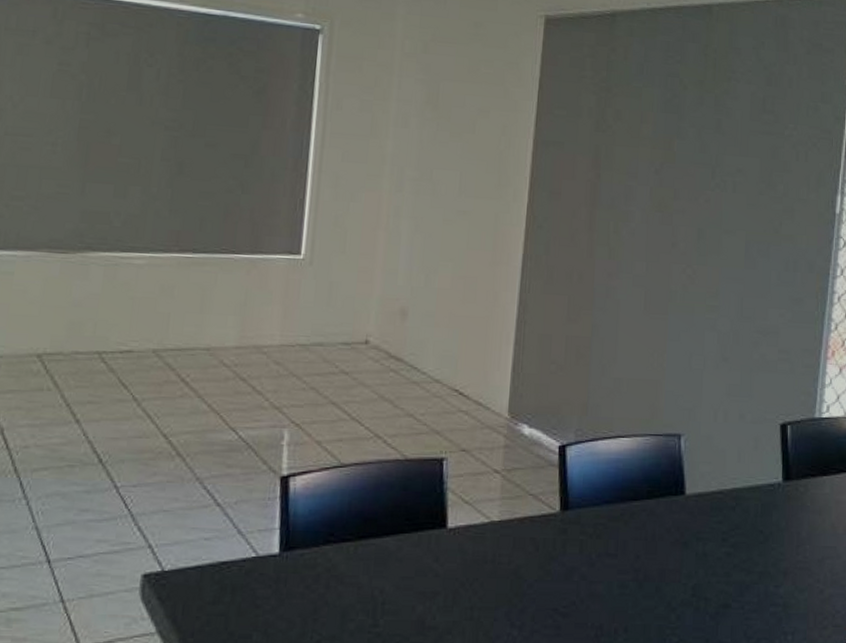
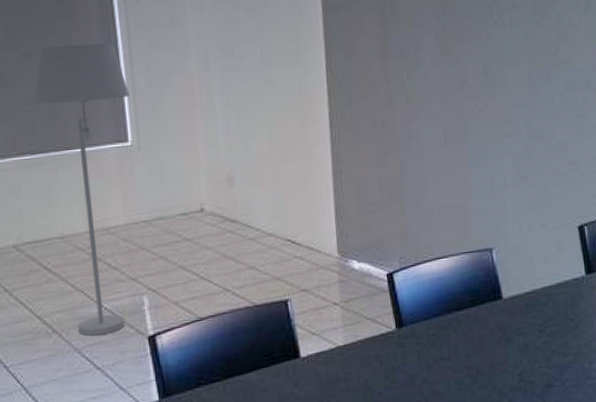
floor lamp: none [205,139,312,467] -> present [33,43,129,336]

